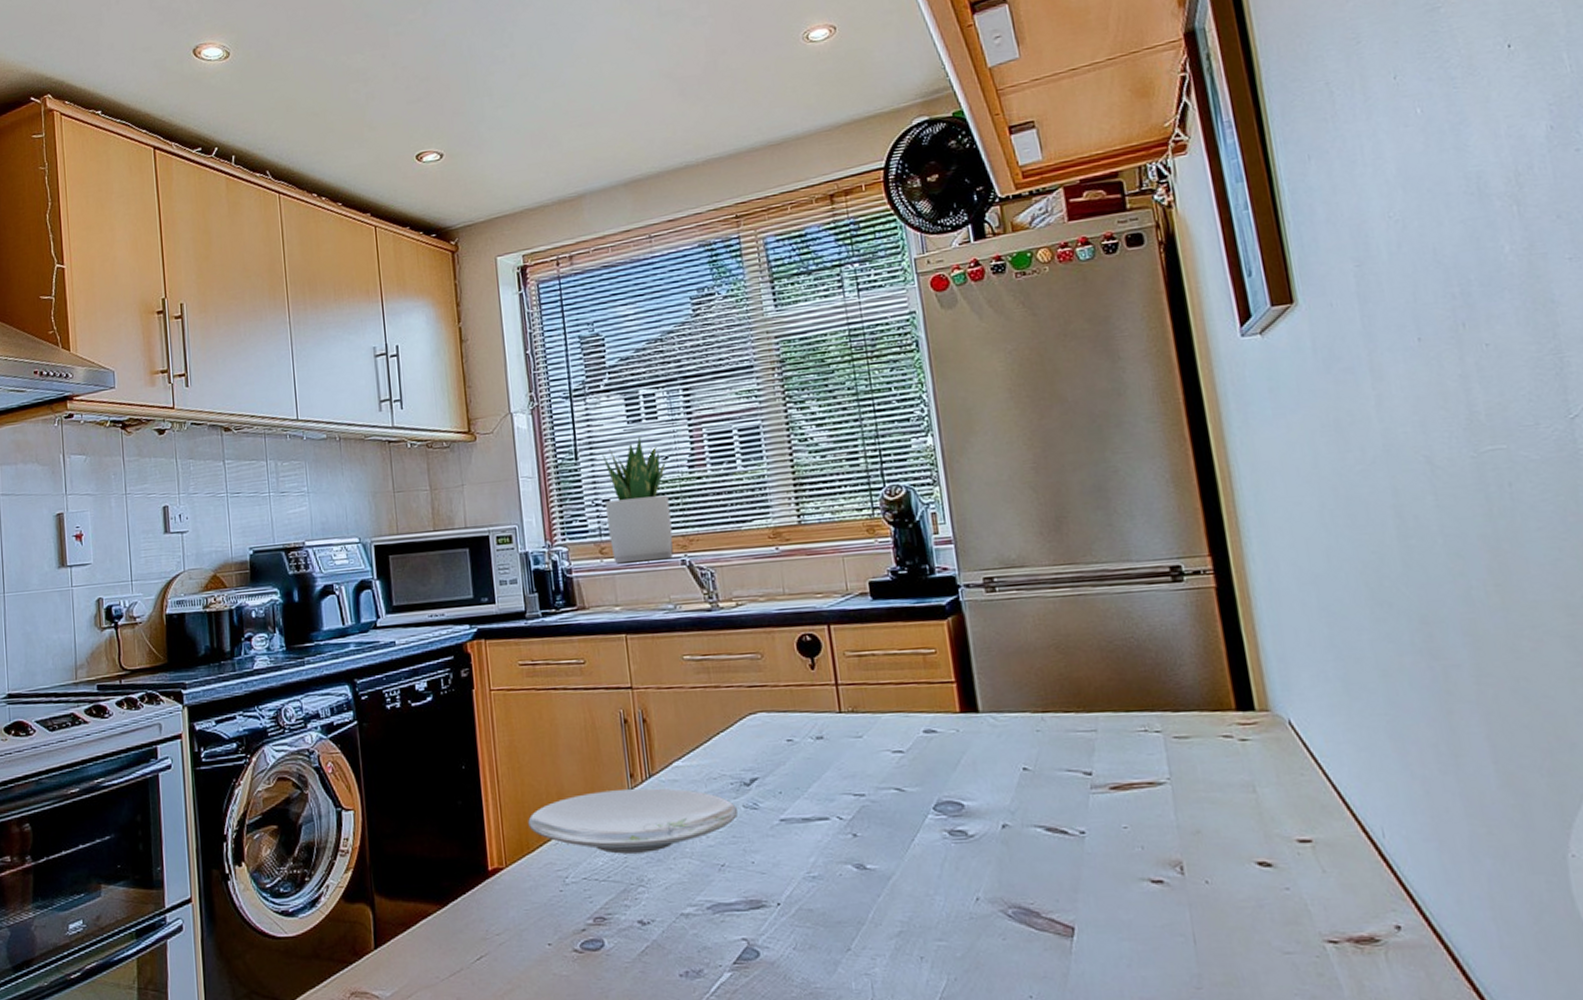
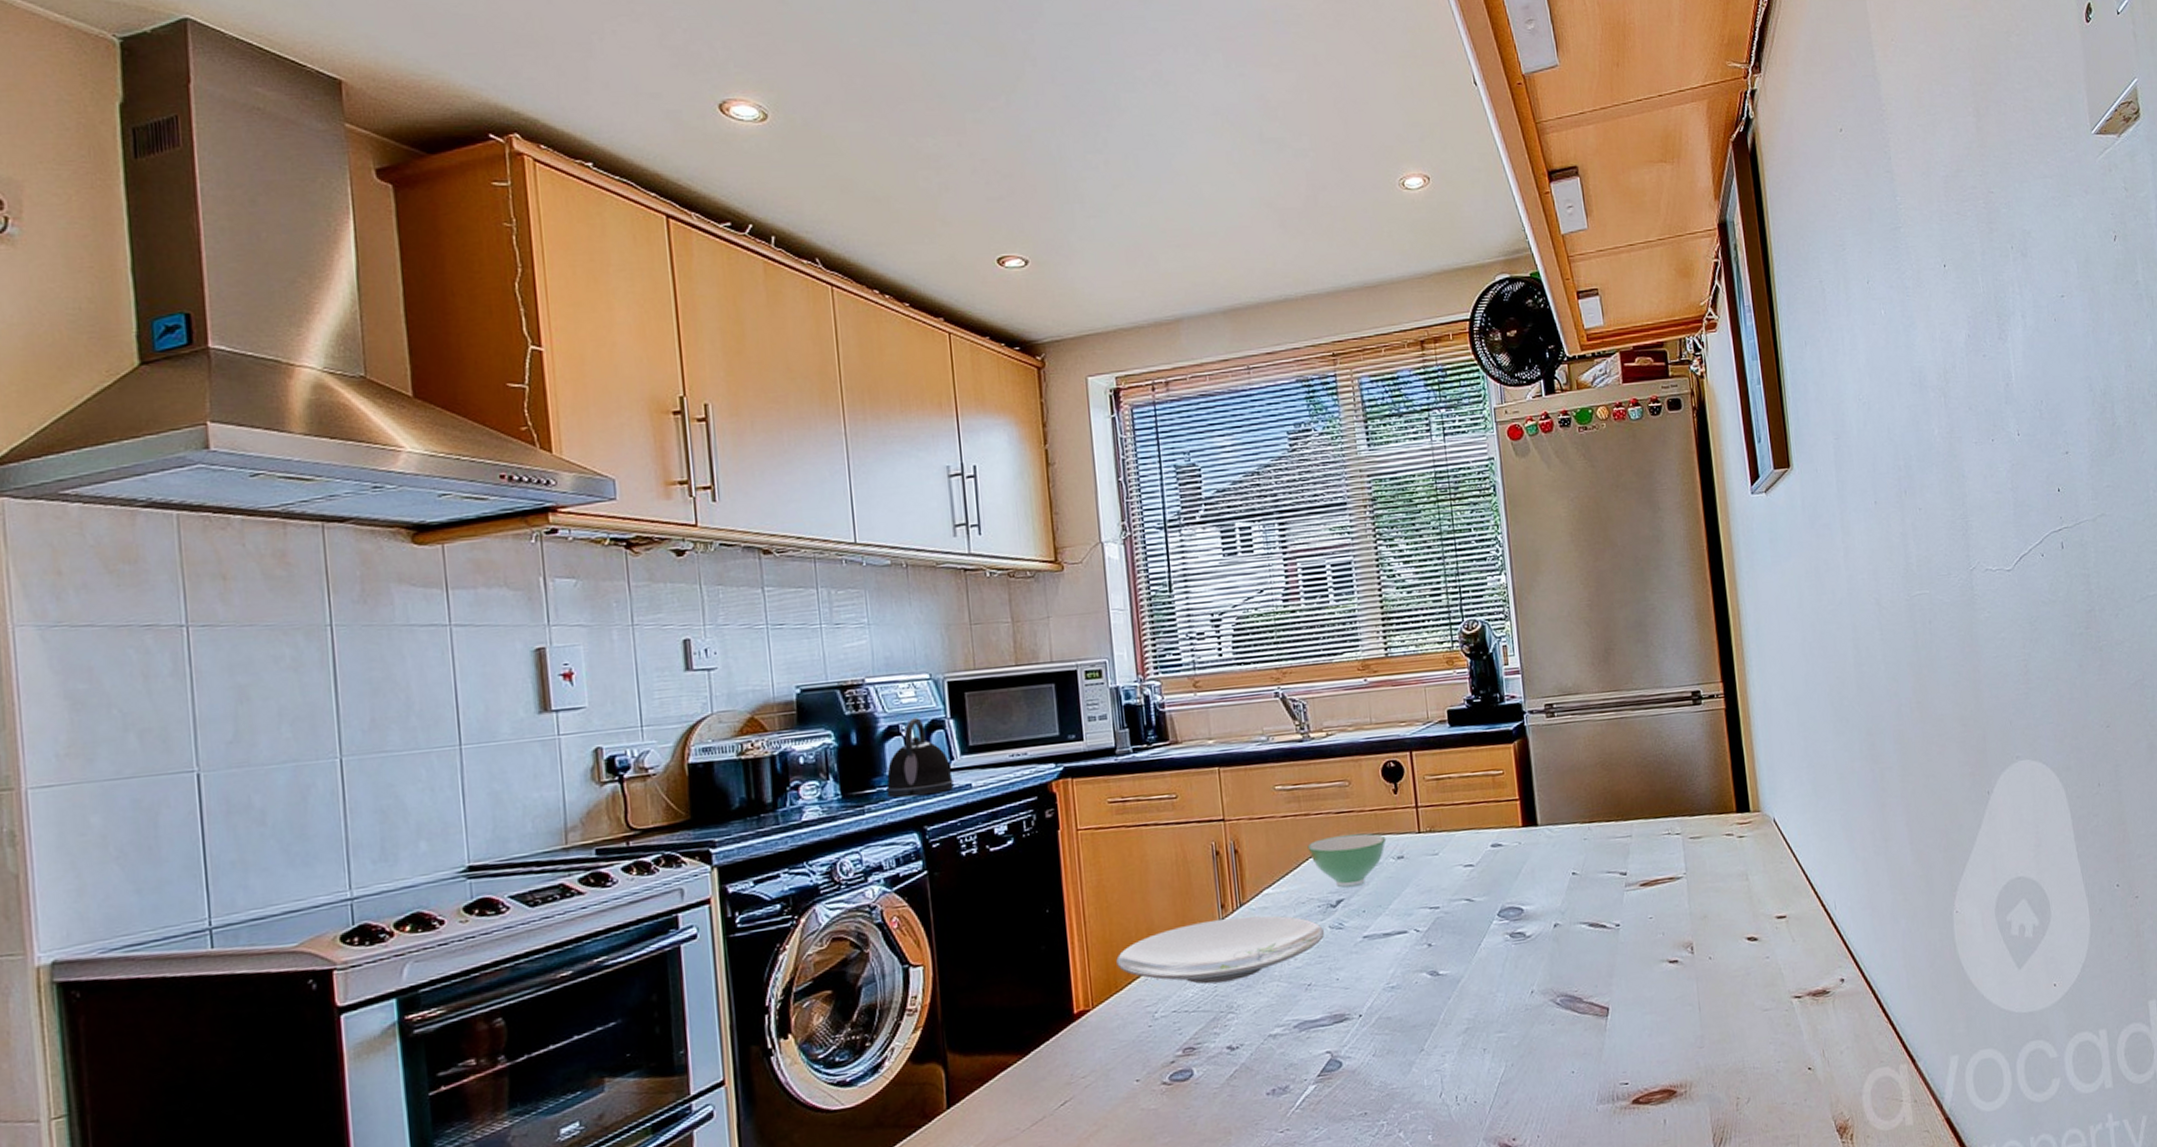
kettle: none [323,578,380,652] -> present [886,718,954,798]
planter: present [602,435,674,564] -> none [1197,568,1267,697]
bowl: none [718,710,804,767] -> present [1307,833,1387,889]

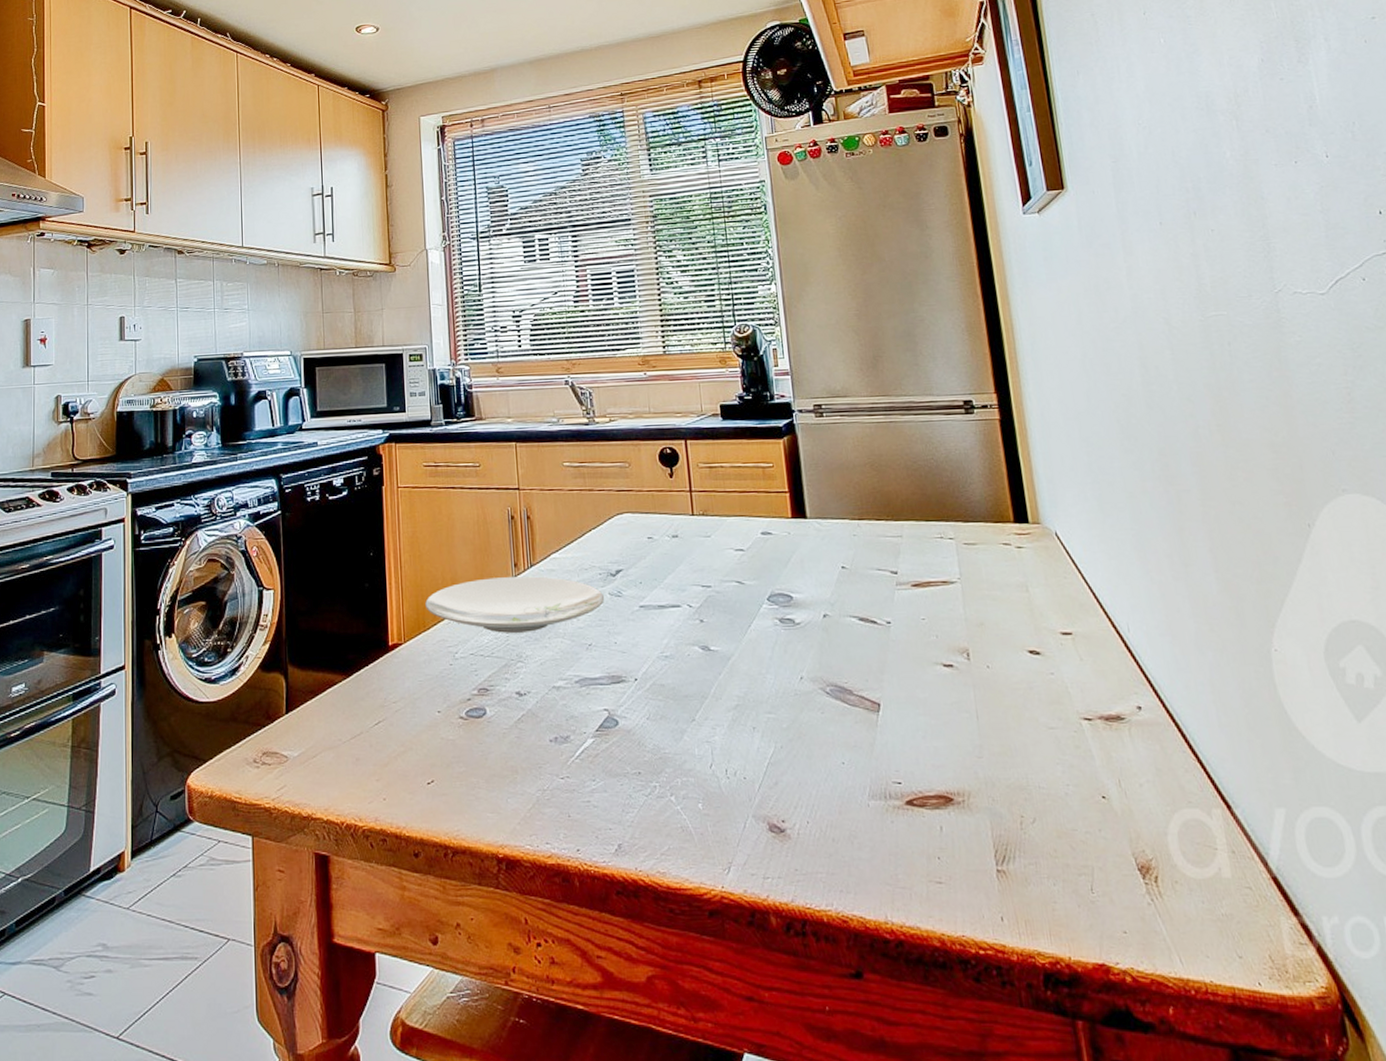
kettle: present [886,718,954,798] -> none [254,386,304,450]
bowl: present [1307,833,1387,889] -> none [591,511,662,560]

